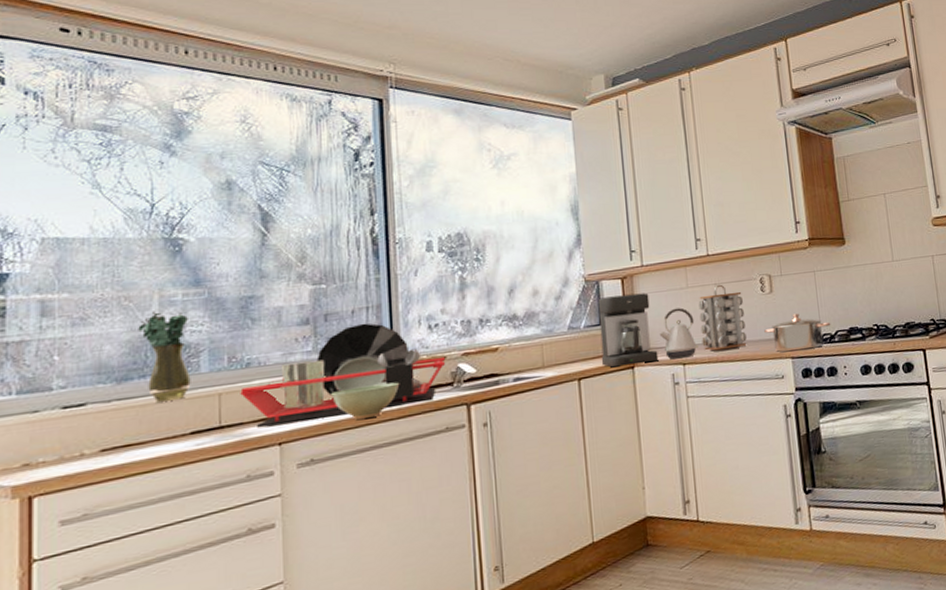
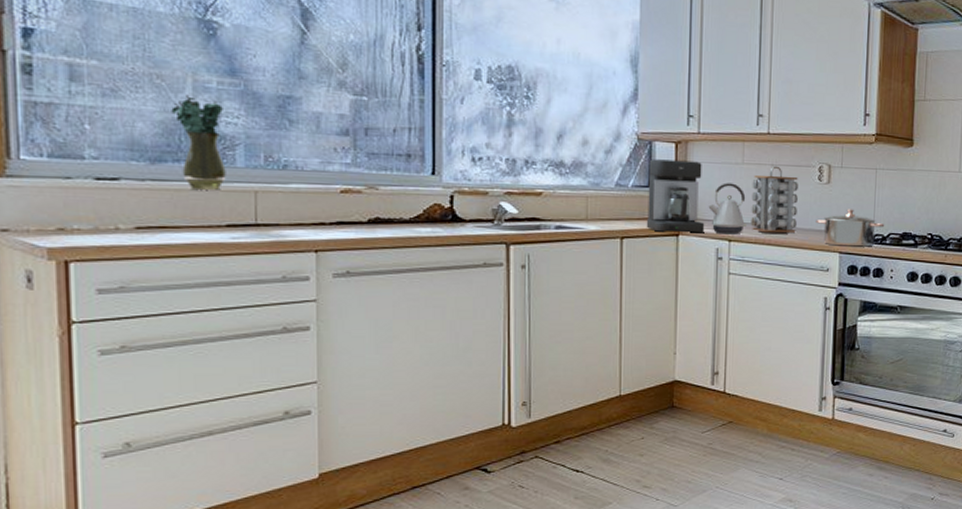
dish rack: present [240,323,446,428] -> none [277,144,488,235]
bowl: present [330,382,400,420] -> none [368,207,440,240]

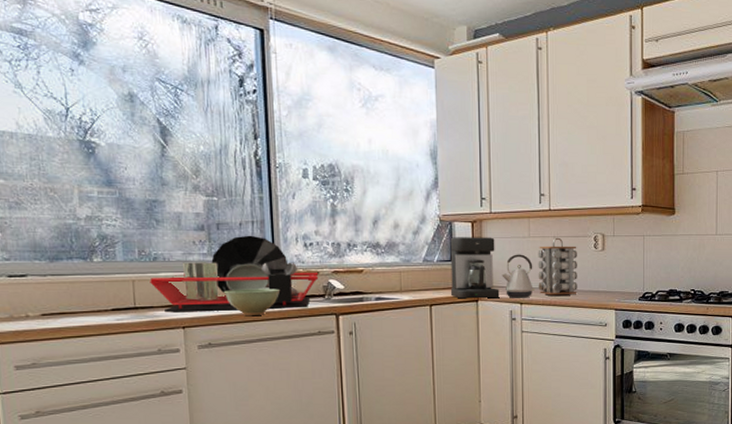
vase: present [171,94,226,191] -> none [63,203,110,282]
dish rack: none [277,144,488,235] -> present [150,235,319,313]
bowl: none [368,207,440,240] -> present [223,288,281,315]
cooking pot: present [816,209,885,247] -> none [594,271,653,304]

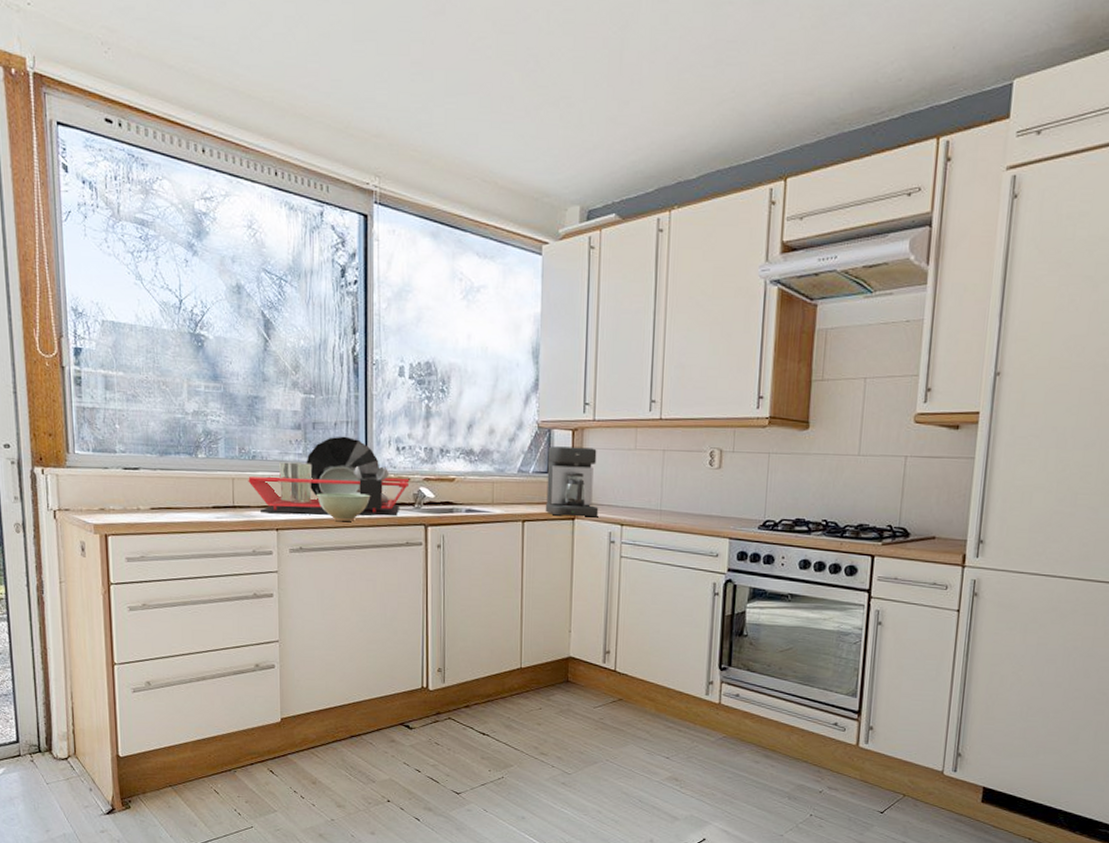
kettle: present [502,254,535,298] -> none [602,468,638,519]
spice rack: present [538,237,577,297] -> none [642,451,689,519]

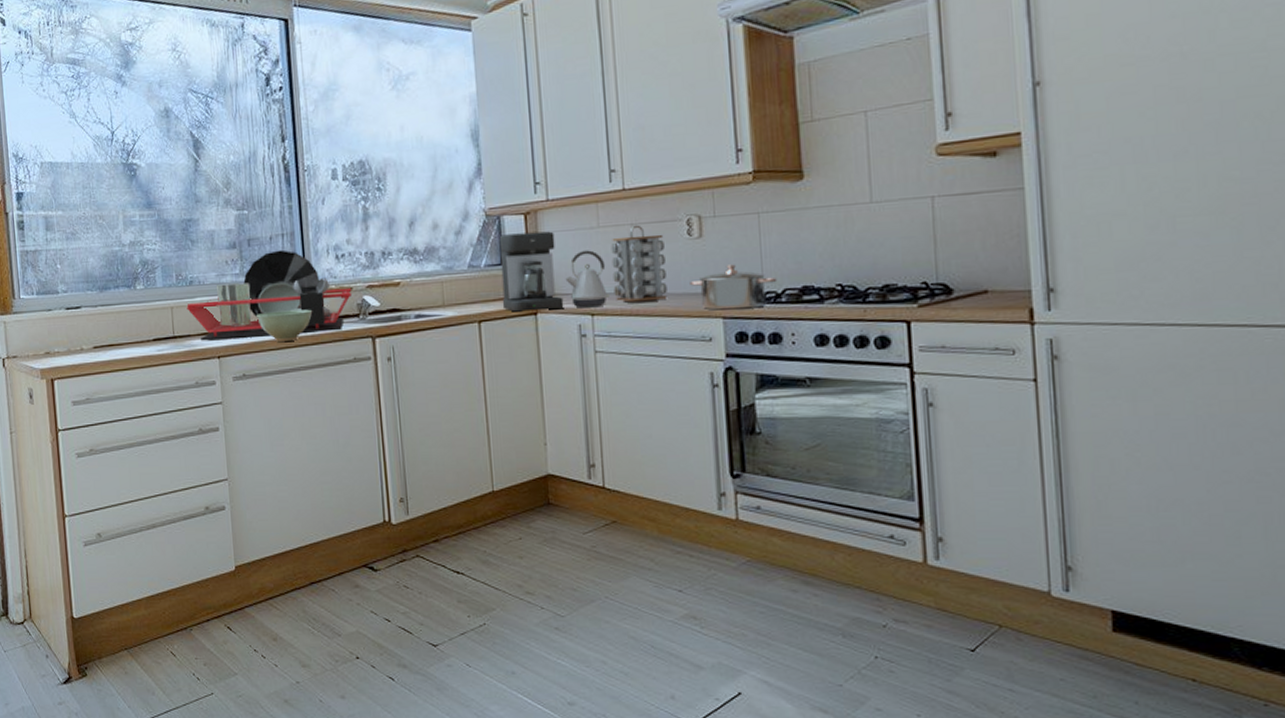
kettle: none [602,468,638,519] -> present [565,250,609,308]
spice rack: none [642,451,689,519] -> present [611,224,668,304]
cooking pot: none [706,494,777,533] -> present [690,264,778,311]

